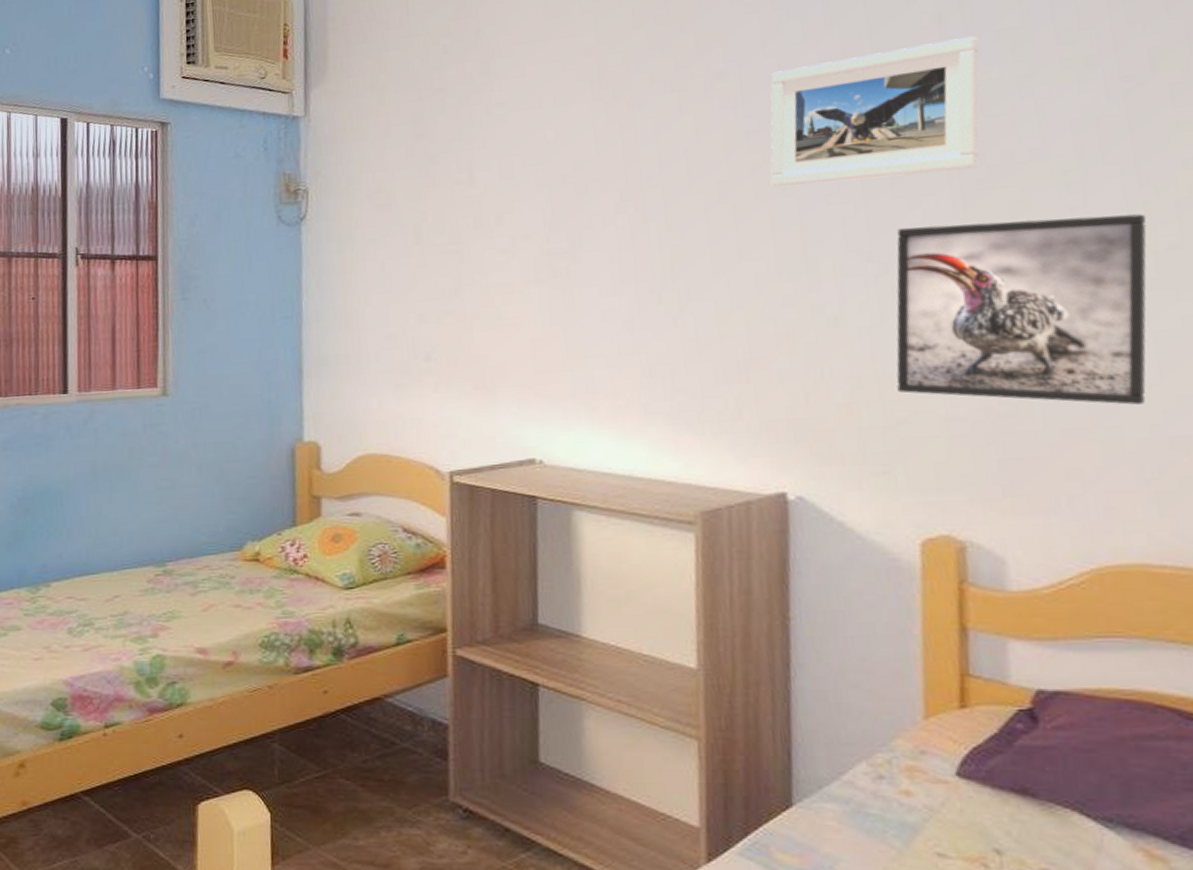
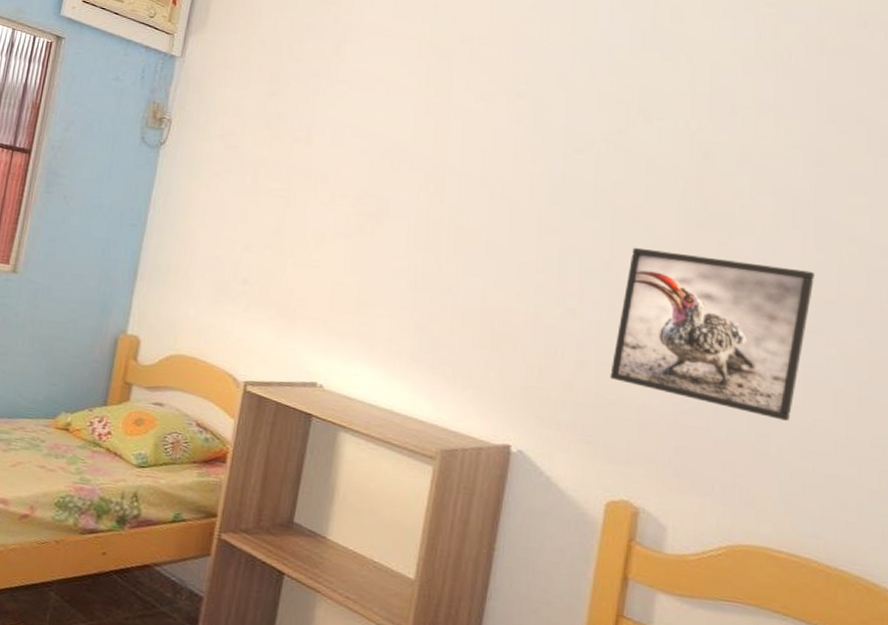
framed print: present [770,35,980,188] -> none [544,102,720,211]

